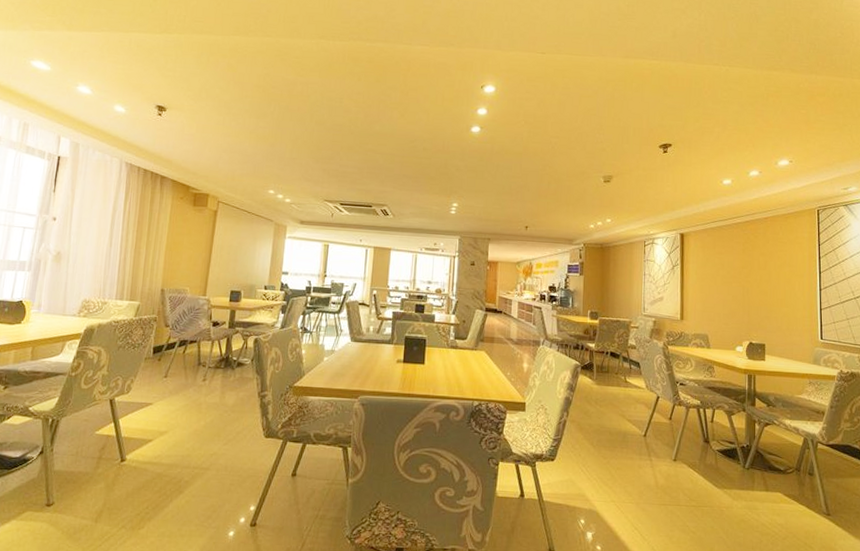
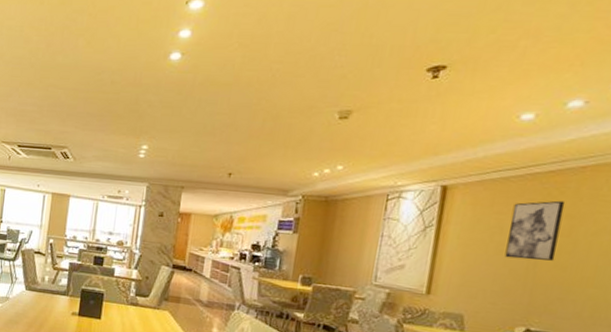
wall art: none [727,243,759,289] -> present [504,200,566,261]

